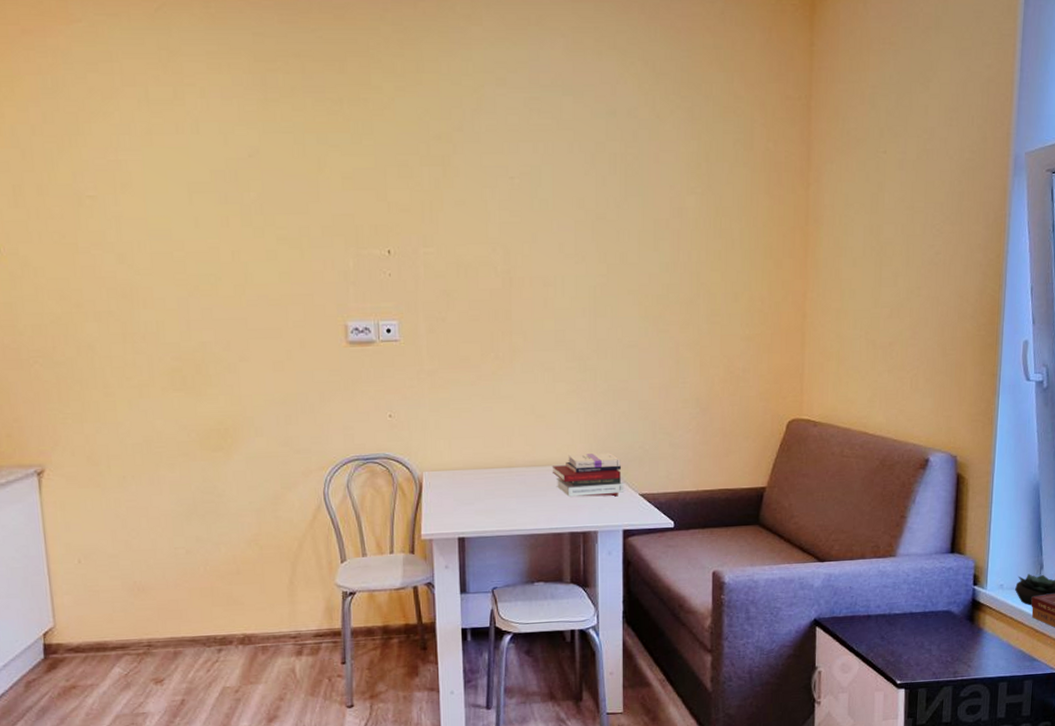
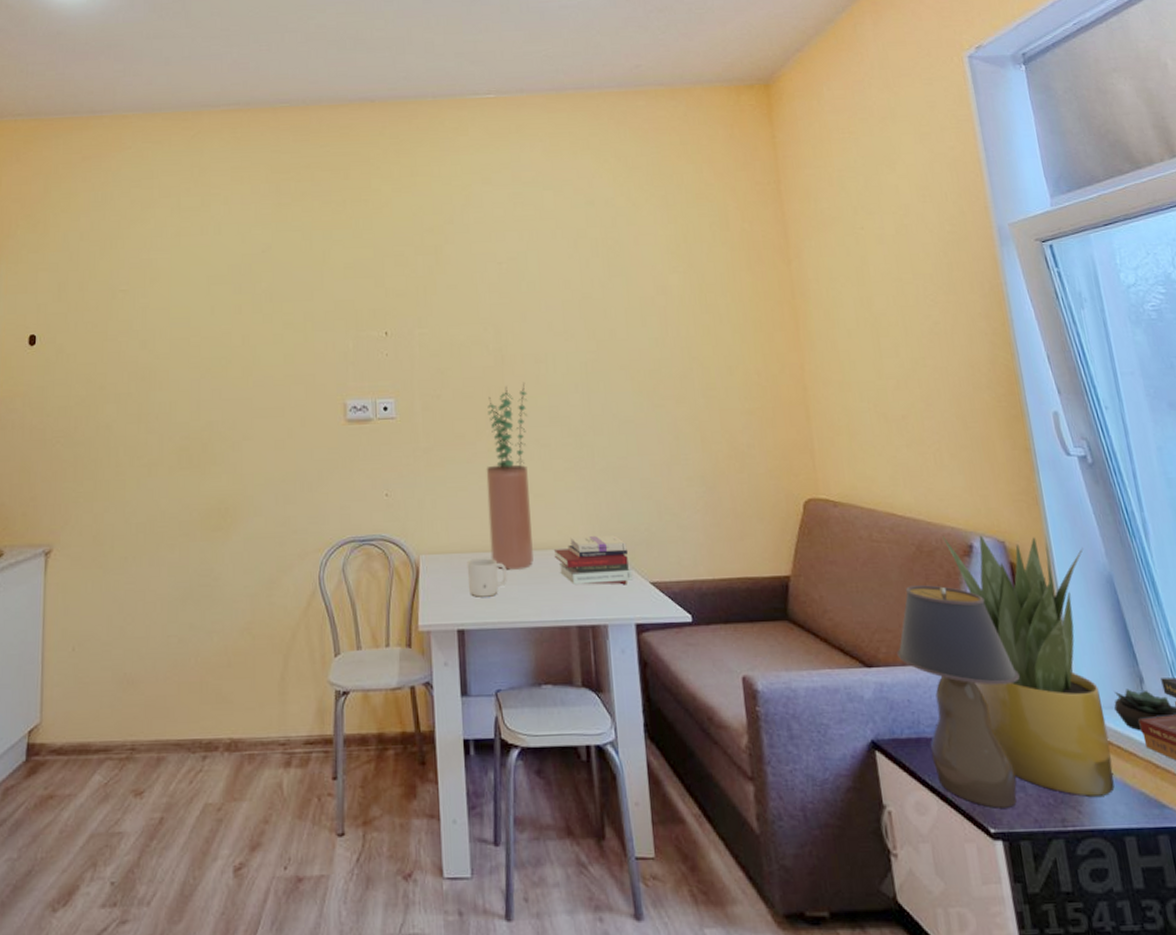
mug: none [468,474,508,509] -> present [467,558,508,597]
vase: none [490,306,535,485] -> present [486,383,533,570]
table lamp: none [847,493,945,666] -> present [897,585,1020,808]
planter: none [905,450,1021,655] -> present [943,535,1115,797]

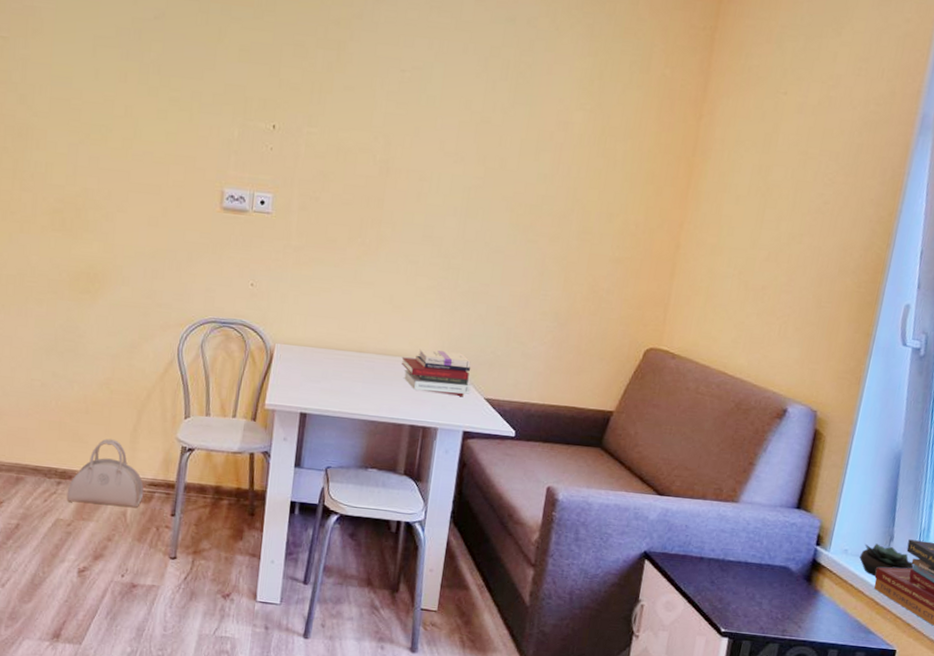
handbag: none [214,694,300,779] -> present [66,438,144,507]
mug: present [467,558,508,597] -> none [316,354,356,389]
vase: present [486,383,533,570] -> none [342,198,406,370]
table lamp: present [897,585,1020,808] -> none [688,435,789,616]
planter: present [943,535,1115,797] -> none [748,398,885,619]

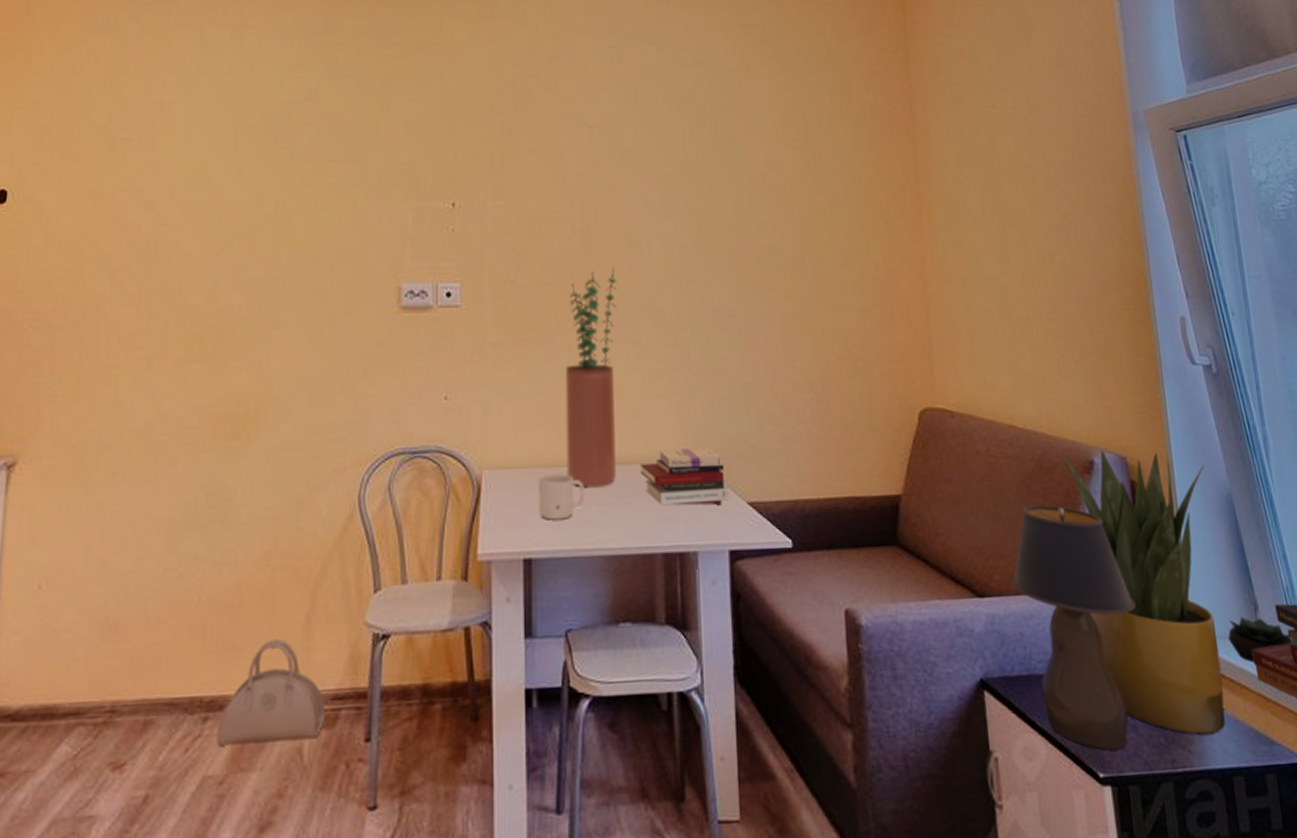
mug: none [316,354,356,389] -> present [538,474,586,520]
vase: none [342,198,406,370] -> present [565,268,617,488]
table lamp: none [688,435,789,616] -> present [1011,505,1136,751]
planter: none [748,398,885,619] -> present [1063,450,1226,735]

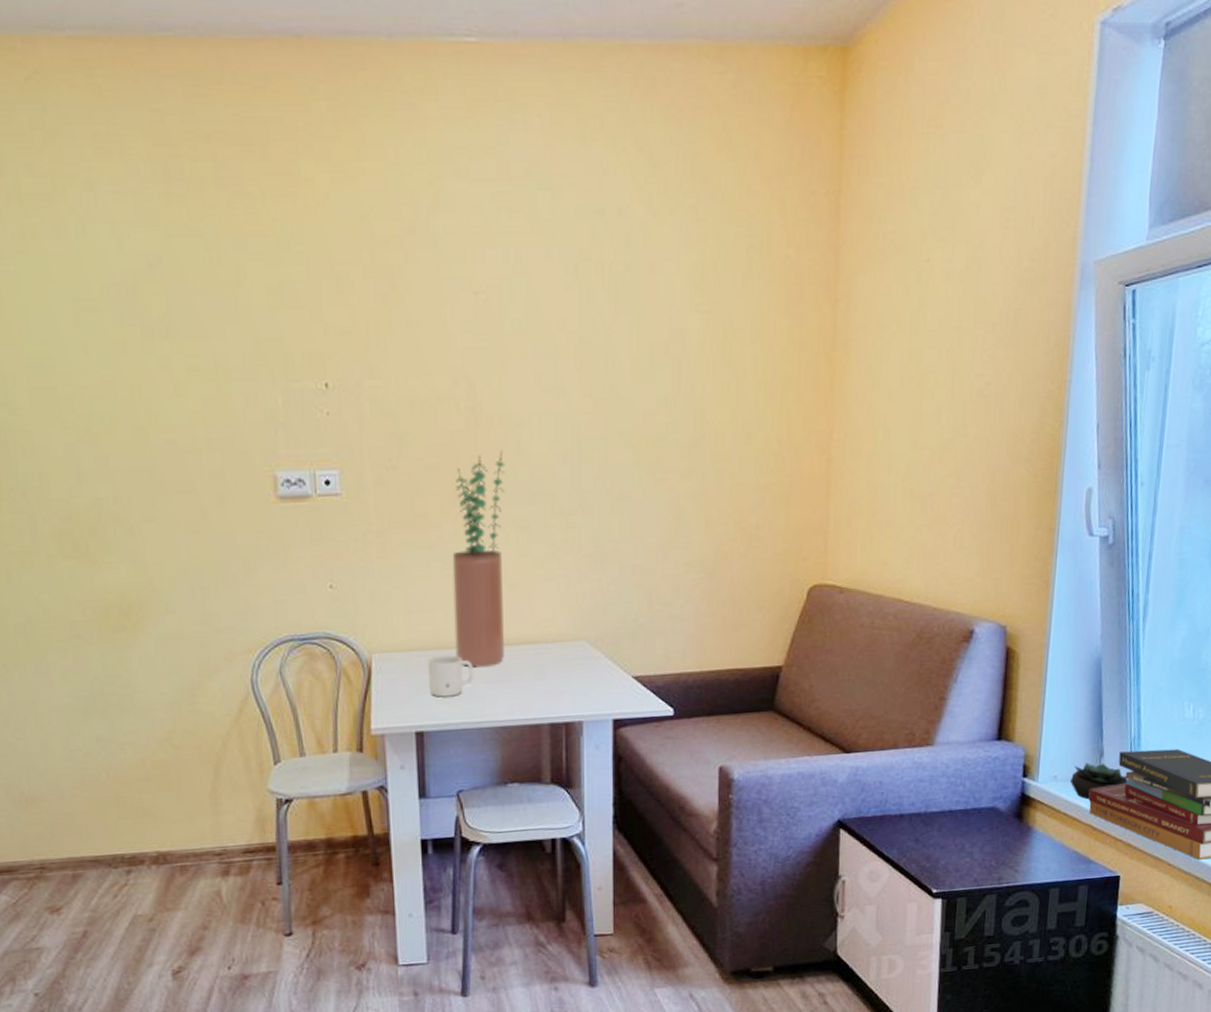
handbag: present [216,639,326,746] -> none [141,805,239,892]
books: present [639,448,729,506] -> none [527,628,615,681]
table lamp: present [1011,505,1136,751] -> none [877,671,991,872]
planter: present [1063,450,1226,735] -> none [946,619,1081,858]

